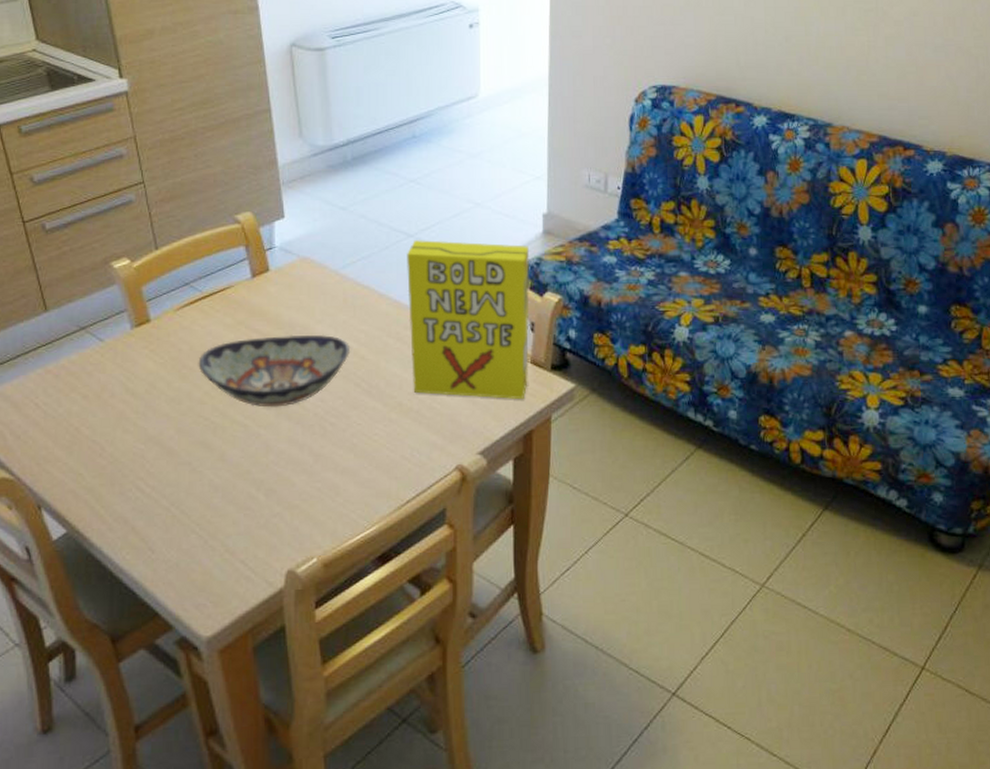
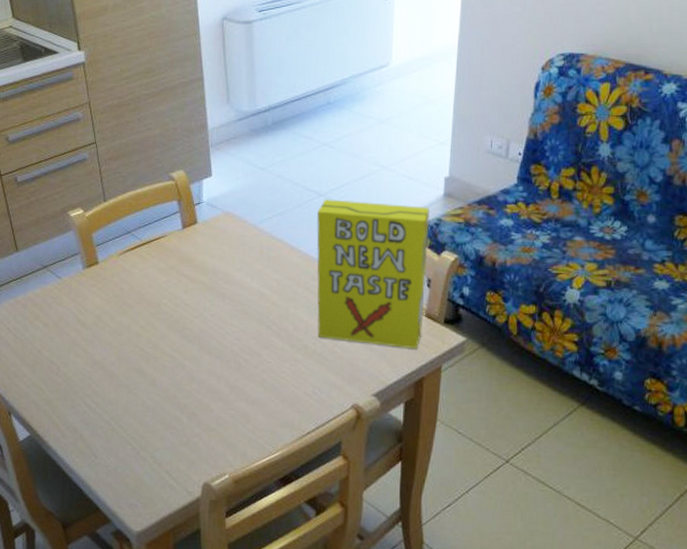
decorative bowl: present [198,334,351,408] -> none [136,280,265,343]

